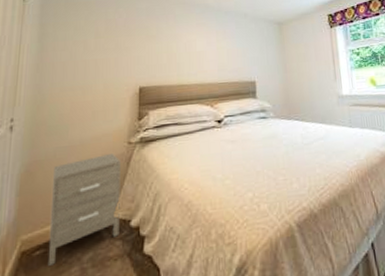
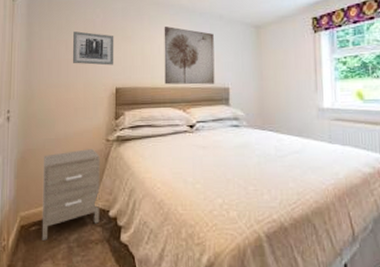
wall art: none [91,31,138,65] -> present [72,31,114,66]
wall art: none [190,25,242,81] -> present [164,26,215,85]

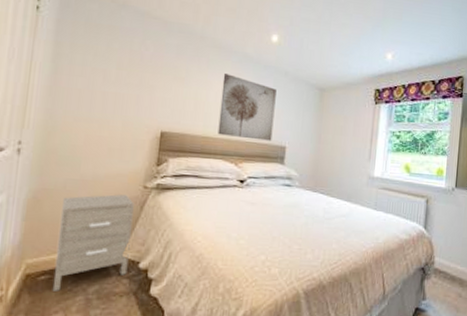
wall art: present [72,31,114,66] -> none [110,61,165,106]

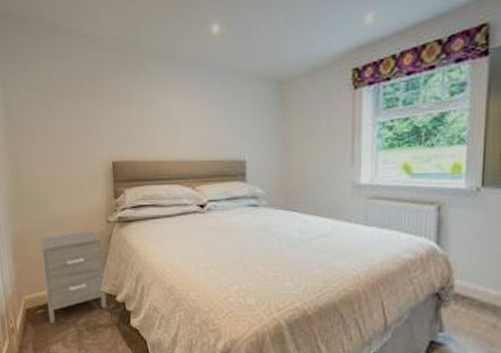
wall art: present [217,74,277,141] -> none [164,84,229,157]

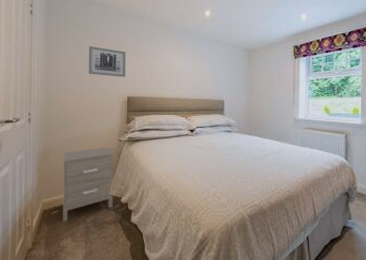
wall art: none [56,93,108,135] -> present [88,46,126,77]

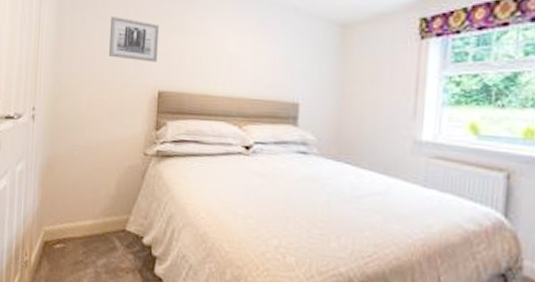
nightstand: present [62,148,113,222] -> none [66,162,136,261]

